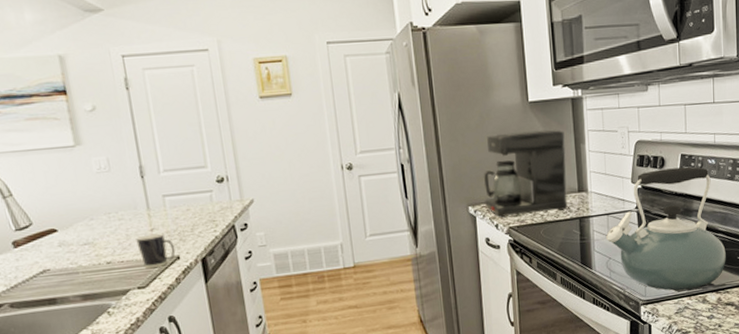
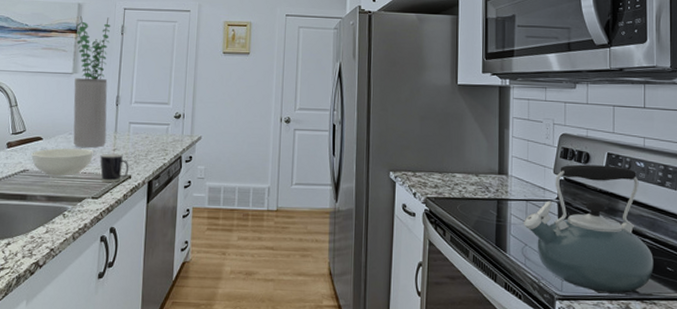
bowl: none [46,234,128,272] -> present [30,148,94,177]
vase: none [63,69,139,235] -> present [73,16,111,149]
coffee maker: present [484,129,568,217] -> none [406,109,489,188]

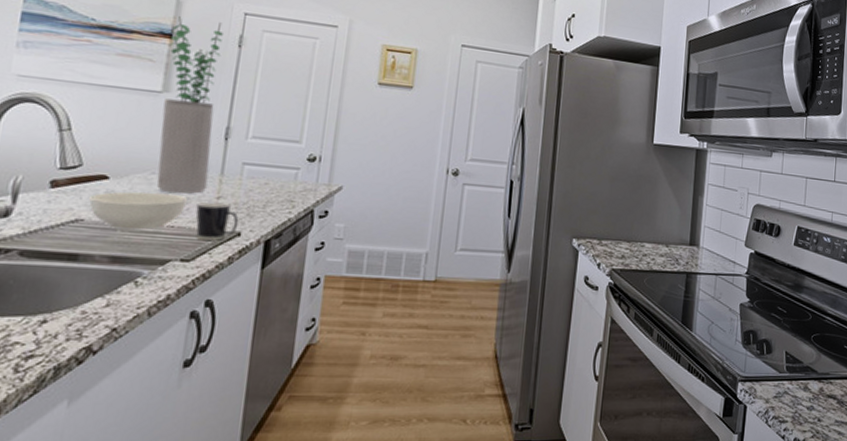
kettle: present [524,164,654,293] -> none [712,237,833,373]

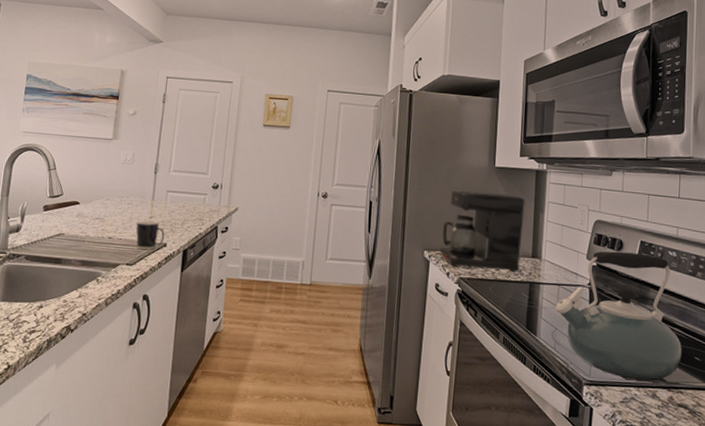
bowl: present [88,191,188,231] -> none [67,213,131,242]
vase: present [156,16,225,195] -> none [110,83,153,215]
coffee maker: none [590,169,684,260] -> present [440,190,525,271]
kettle: none [712,237,833,373] -> present [555,251,682,381]

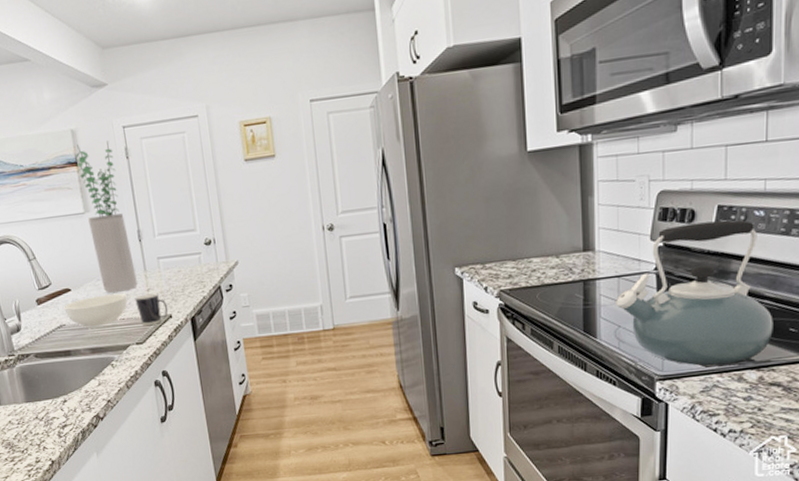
bowl: none [67,213,131,242] -> present [62,293,128,328]
vase: none [110,83,153,215] -> present [75,141,138,294]
coffee maker: present [440,190,525,271] -> none [473,181,570,279]

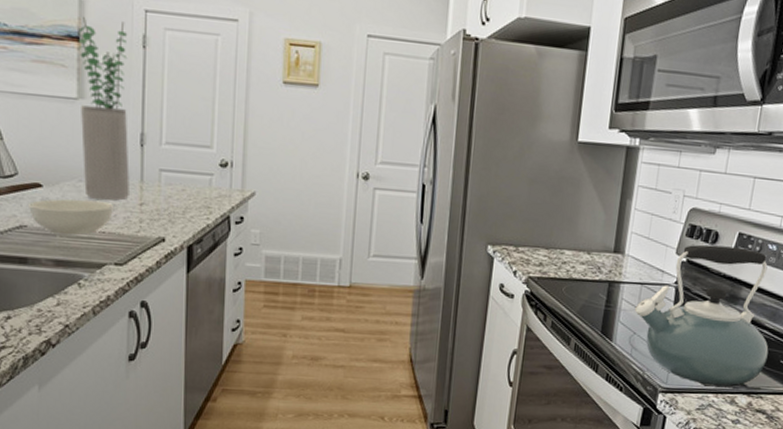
mug: present [135,293,168,326] -> none [122,208,162,246]

